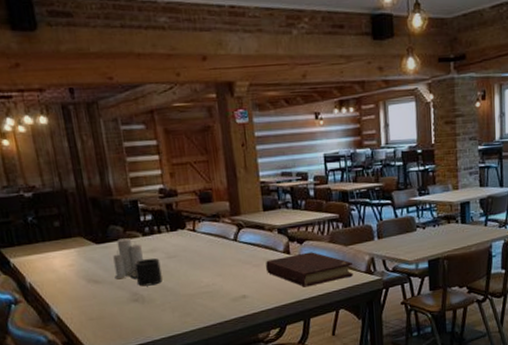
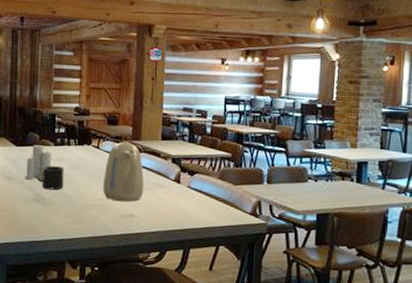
kettle: none [206,219,253,285] -> present [102,141,144,202]
book: present [266,252,353,287] -> none [156,184,239,218]

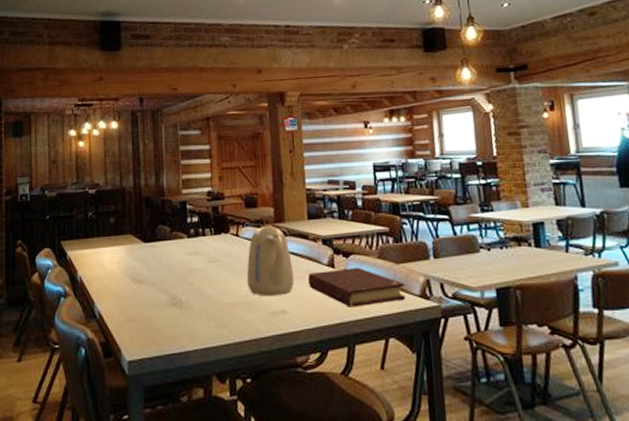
candle: present [25,143,52,180] -> none [157,236,187,279]
mug: present [37,165,64,190] -> none [171,261,202,290]
book: none [156,184,239,218] -> present [308,267,406,307]

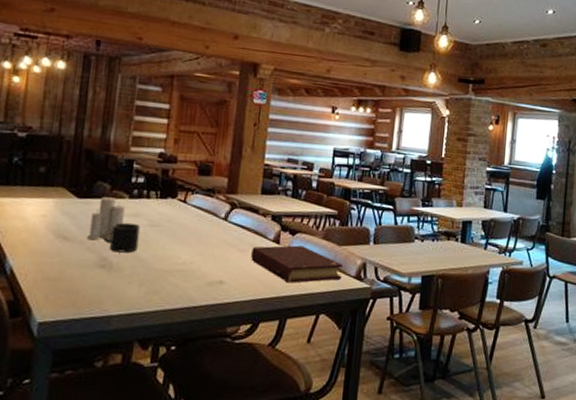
candle: none [157,236,187,279] -> present [87,194,125,240]
mug: none [171,261,202,290] -> present [104,222,141,253]
kettle: present [246,225,295,296] -> none [187,195,238,266]

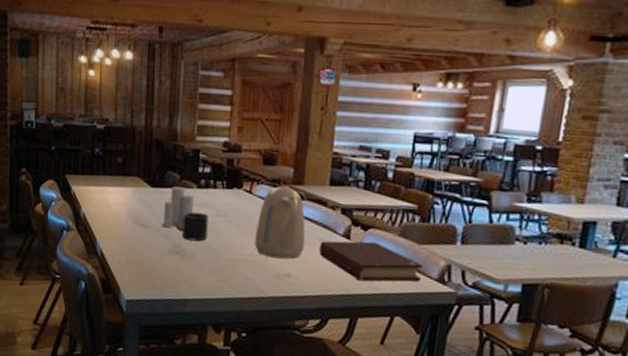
kettle: none [187,195,238,266] -> present [254,186,306,259]

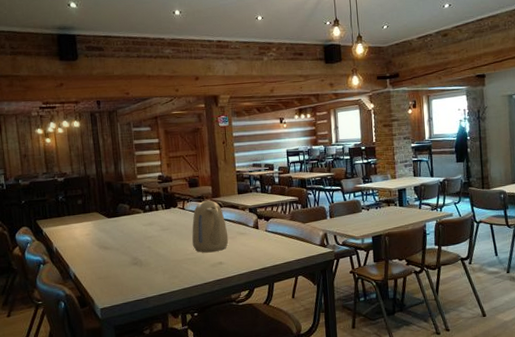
candle: present [162,184,195,228] -> none [120,212,144,246]
mug: present [176,211,209,242] -> none [132,230,157,253]
book: present [319,241,423,282] -> none [239,227,310,257]

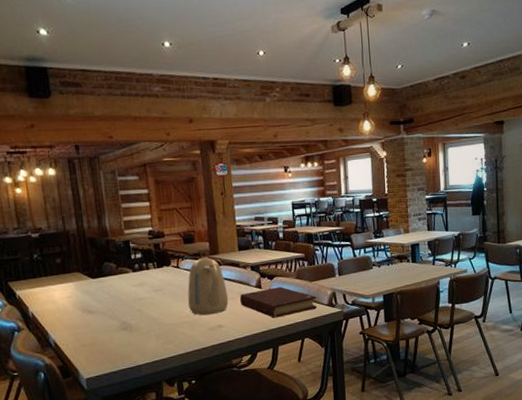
book: none [239,227,310,257] -> present [240,287,317,318]

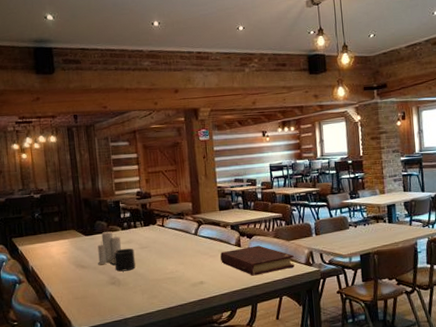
candle: none [106,272,133,309] -> present [98,230,122,264]
mug: none [120,291,149,316] -> present [110,248,136,272]
kettle: present [187,257,229,315] -> none [171,216,210,272]

